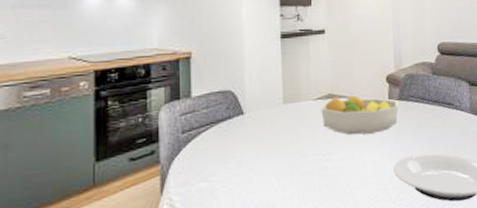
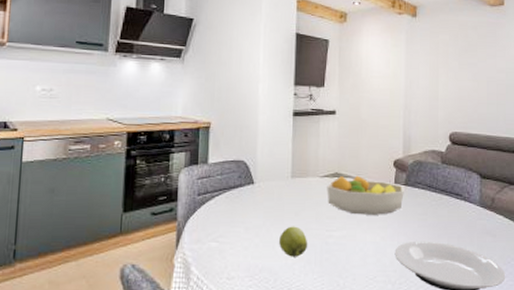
apple: none [275,154,306,188] -> present [279,226,308,257]

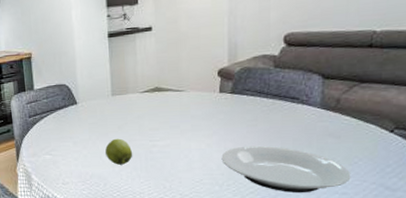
fruit bowl: present [327,175,404,215] -> none [147,88,231,125]

